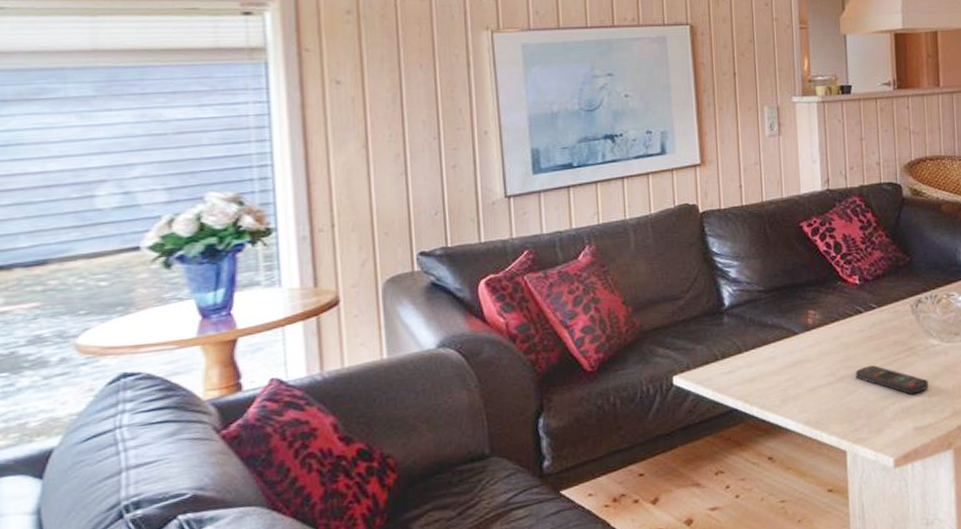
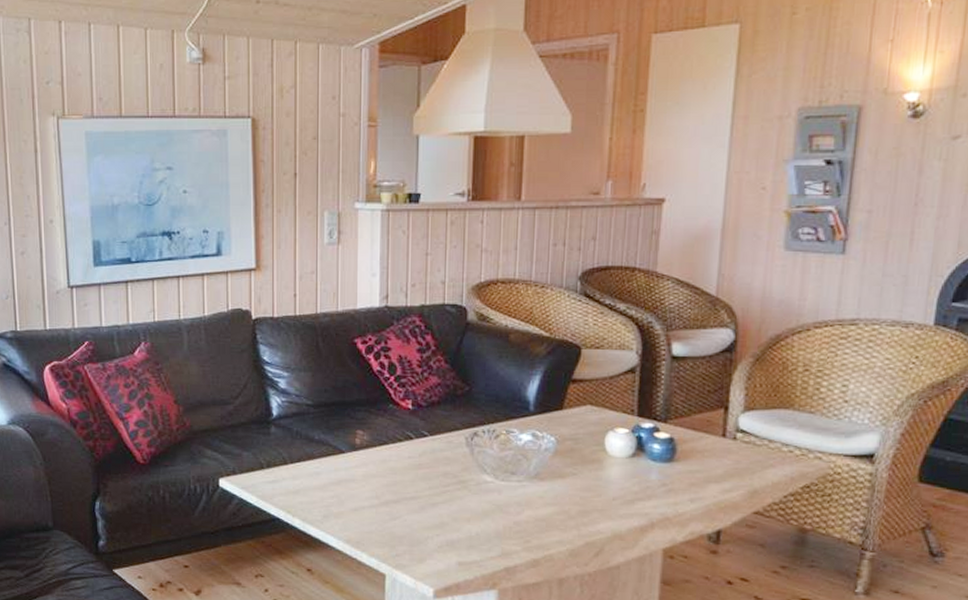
remote control: present [855,365,928,395] -> none [400,494,477,529]

